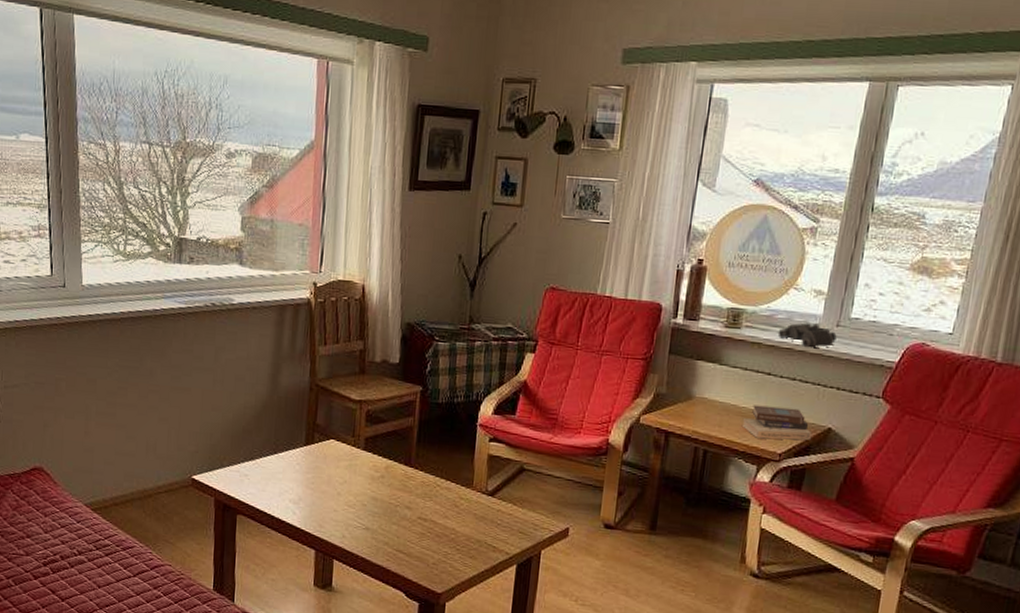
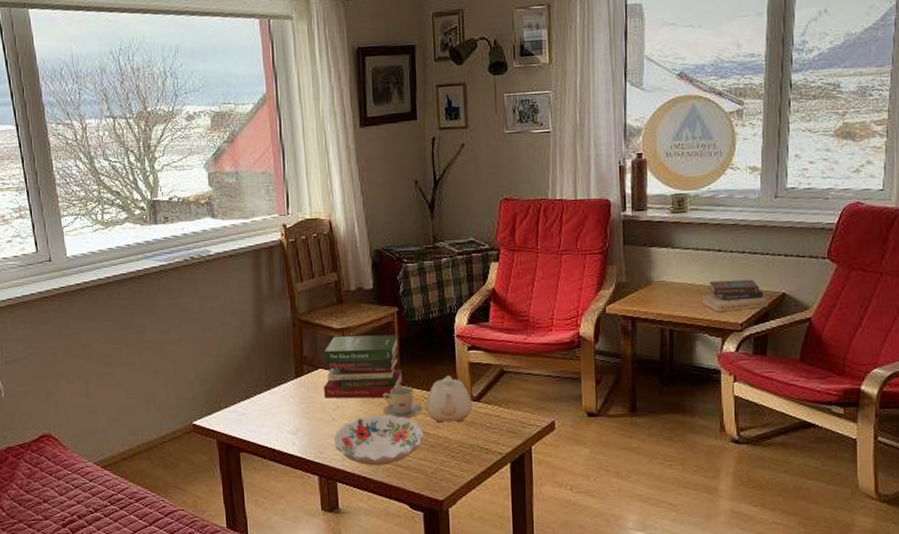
books: none [333,407,418,480] -> present [324,334,403,399]
decorative bowl: none [335,495,431,549] -> present [333,414,424,466]
teacup: none [392,469,434,504] -> present [383,386,423,419]
teapot: none [436,465,486,515] -> present [425,375,473,423]
binoculars: present [777,322,837,348] -> none [721,198,777,222]

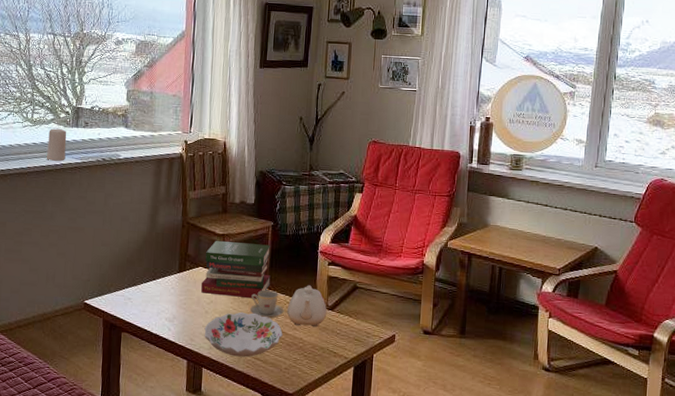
candle: none [124,228,148,267] -> present [46,128,67,162]
books: present [701,279,769,312] -> none [527,230,583,258]

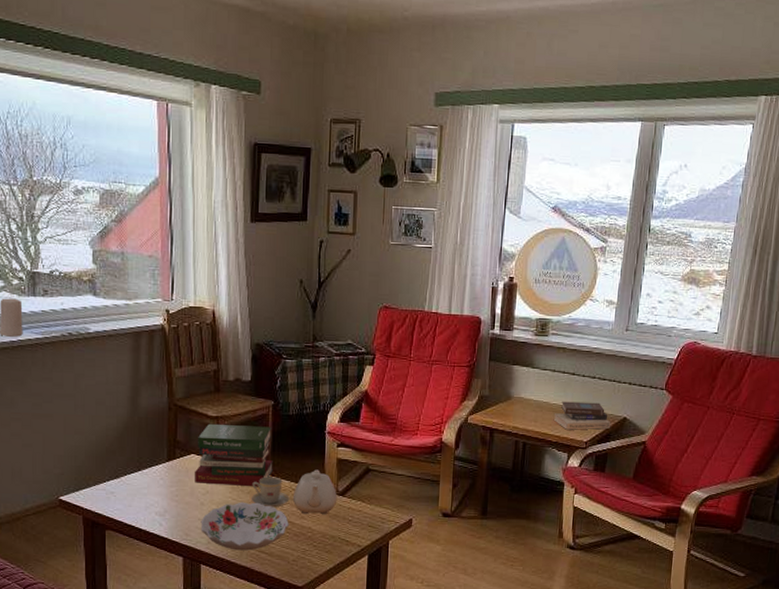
books: none [527,230,583,258] -> present [553,401,611,430]

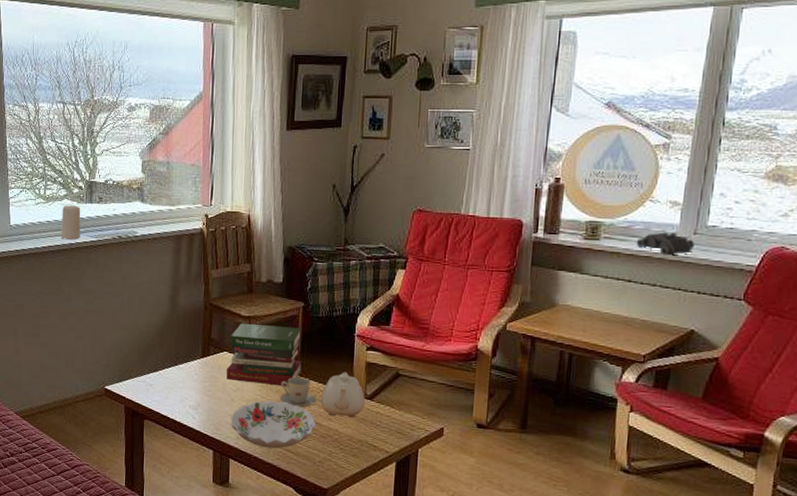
books: present [553,401,611,430] -> none [605,310,676,343]
binoculars: none [578,329,627,350] -> present [636,232,695,256]

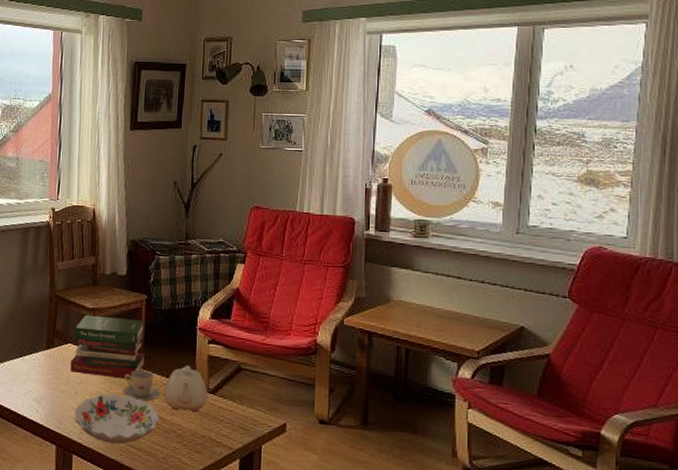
binoculars: present [636,232,695,256] -> none [462,231,518,254]

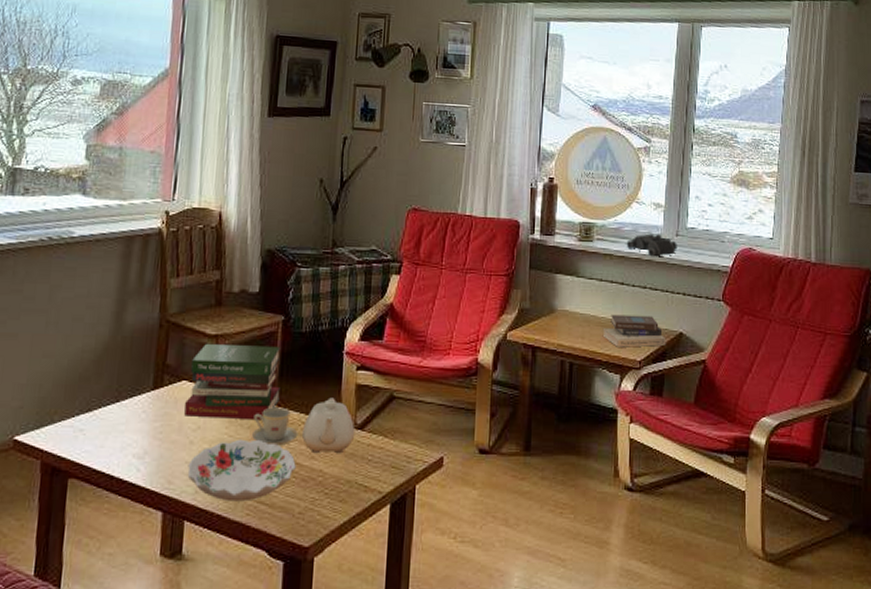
books: none [438,306,507,339] -> present [602,314,667,348]
binoculars: none [462,231,518,254] -> present [626,233,677,257]

